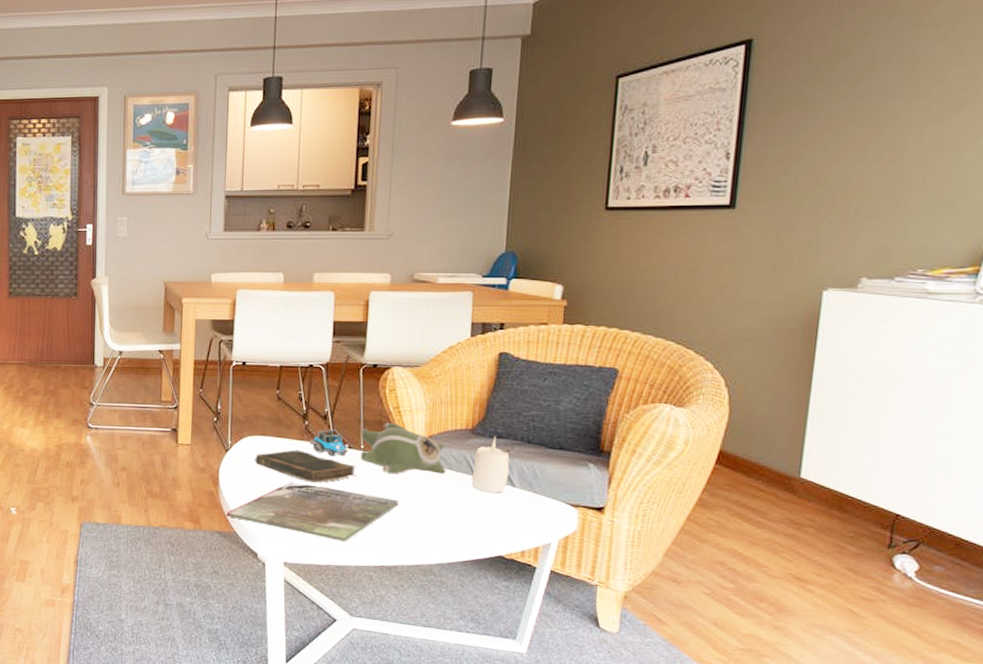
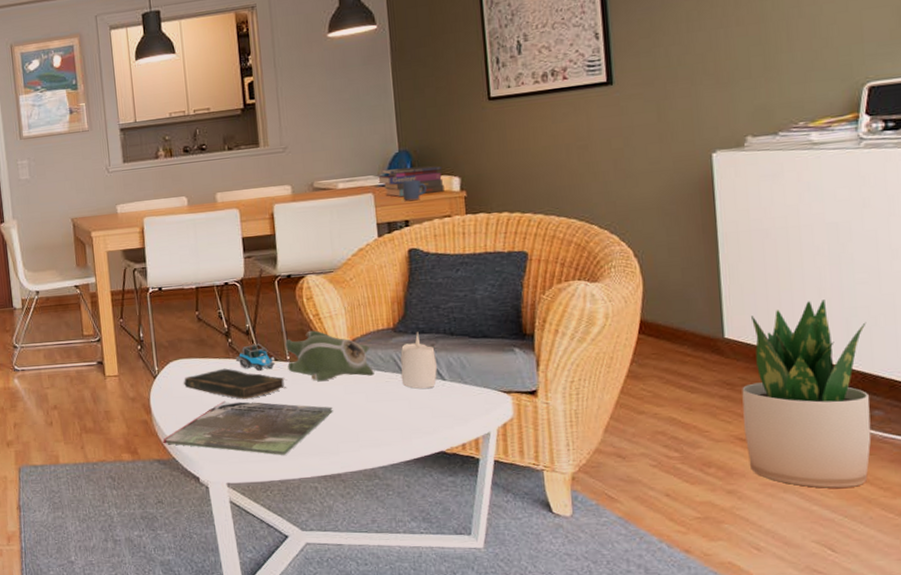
books: none [480,270,547,299] -> present [378,165,445,197]
mug: none [502,282,528,304] -> present [401,179,427,201]
planter: none [801,451,945,638] -> present [742,300,872,489]

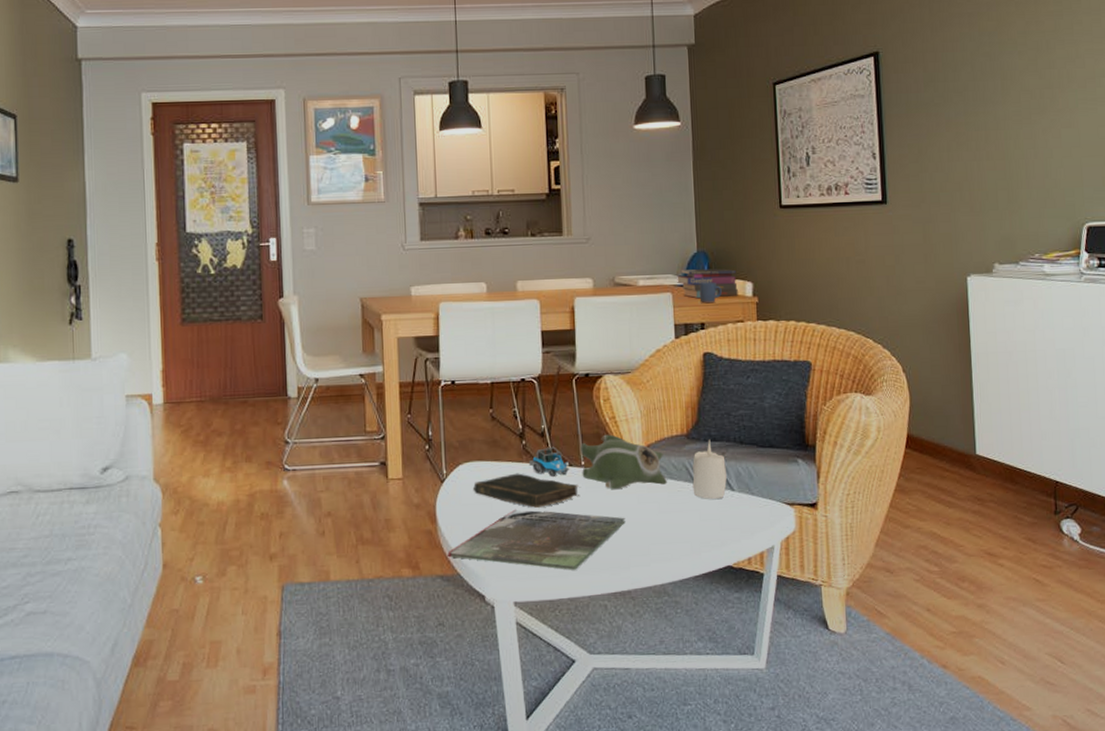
planter: present [742,300,872,489] -> none [990,421,1091,602]

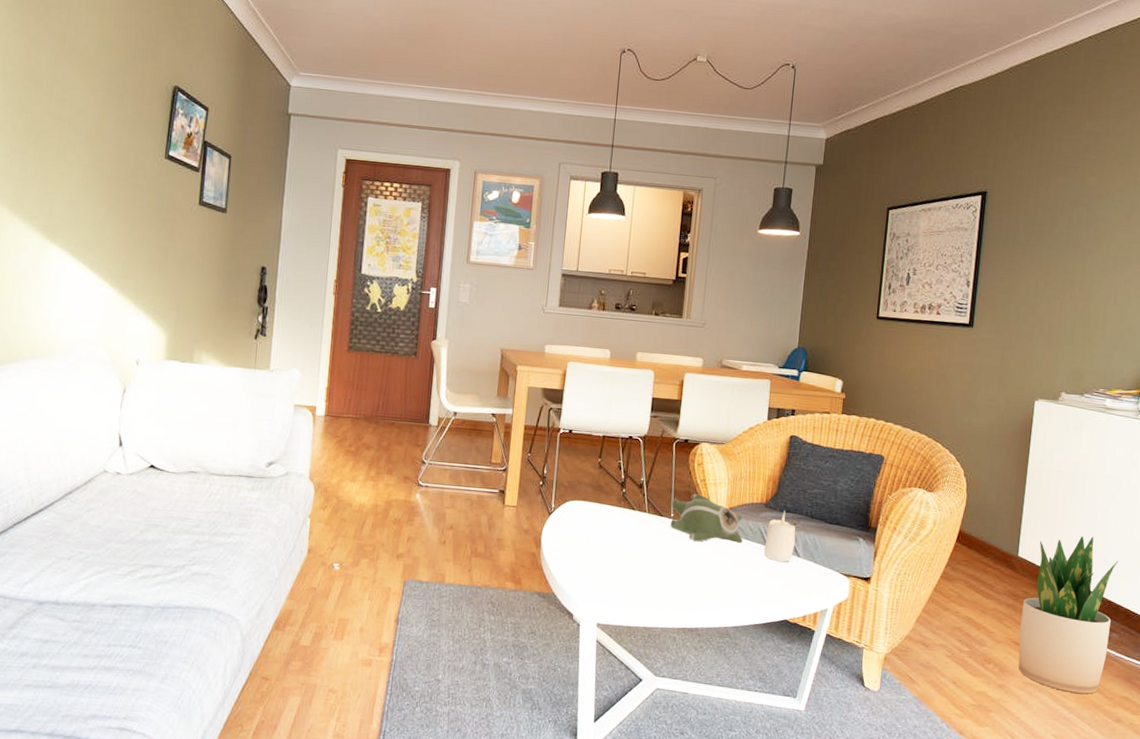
magazine: present [448,509,626,570] -> none [546,545,702,604]
bible: present [473,473,581,508] -> none [576,515,667,547]
toy car: present [528,446,570,478] -> none [625,497,661,524]
books: present [677,268,738,299] -> none [776,361,830,392]
mug: present [699,281,722,304] -> none [794,374,815,394]
planter: none [990,421,1091,602] -> present [1018,536,1119,694]

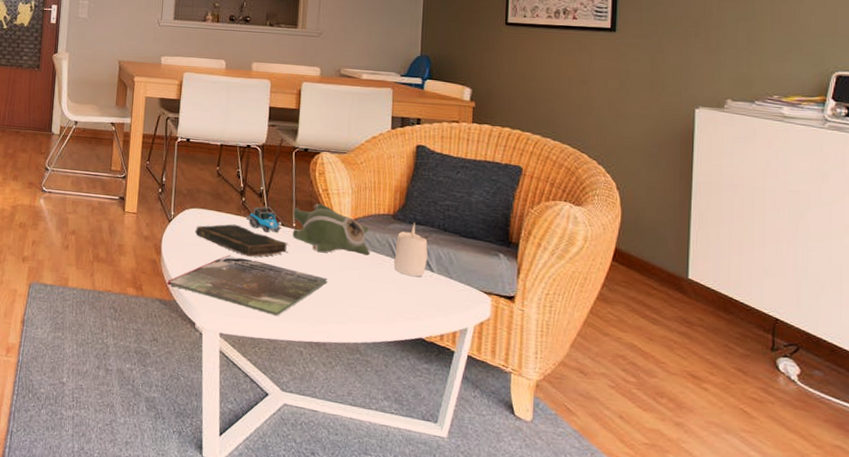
magazine: none [546,545,702,604] -> present [167,254,328,316]
bible: none [576,515,667,547] -> present [195,224,289,257]
toy car: none [625,497,661,524] -> present [245,206,282,233]
planter: present [1018,536,1119,694] -> none [696,258,815,440]

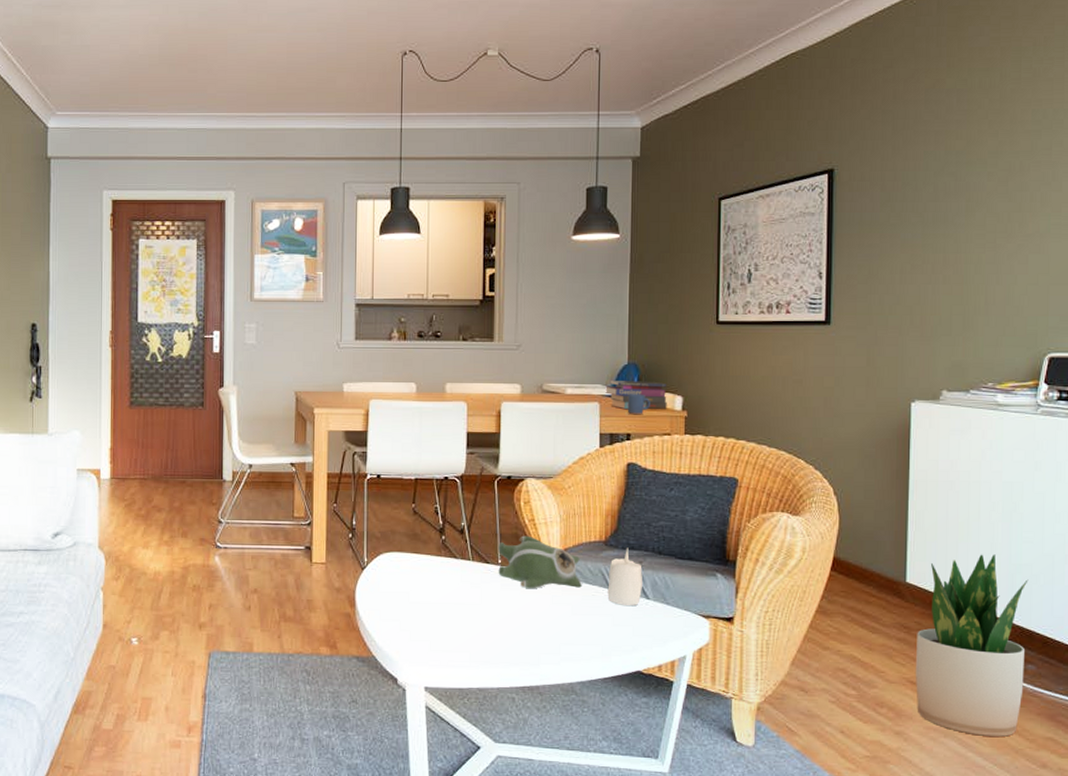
magazine: present [167,254,328,316] -> none [364,600,538,662]
bible: present [195,224,289,257] -> none [392,566,496,600]
toy car: present [245,206,282,233] -> none [447,543,487,573]
books: none [398,70,457,100] -> present [605,381,667,410]
mug: none [418,82,440,103] -> present [627,394,650,415]
planter: none [696,258,815,440] -> present [915,554,1028,738]

